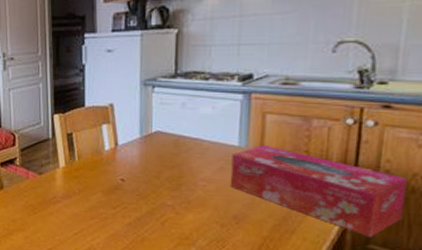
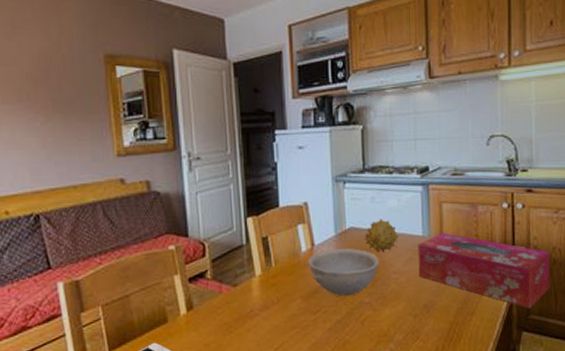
bowl: none [110,150,186,197] -> present [307,248,379,297]
fruit: none [172,125,211,159] -> present [365,219,399,253]

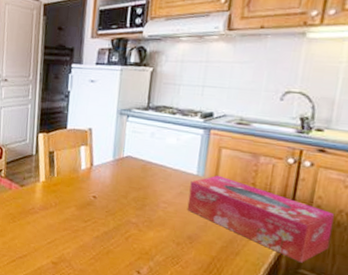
bowl: present [307,248,379,297] -> none [85,171,151,214]
fruit: present [365,219,399,253] -> none [140,153,174,183]

